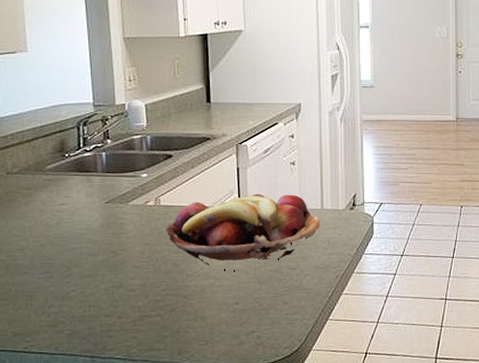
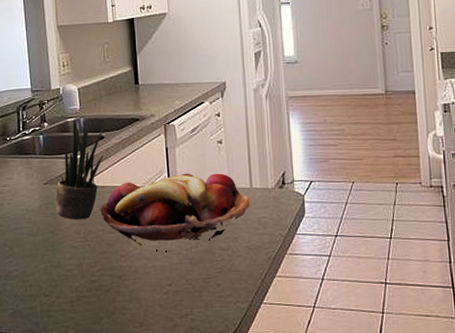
potted plant: none [118,137,171,240] -> present [55,119,104,220]

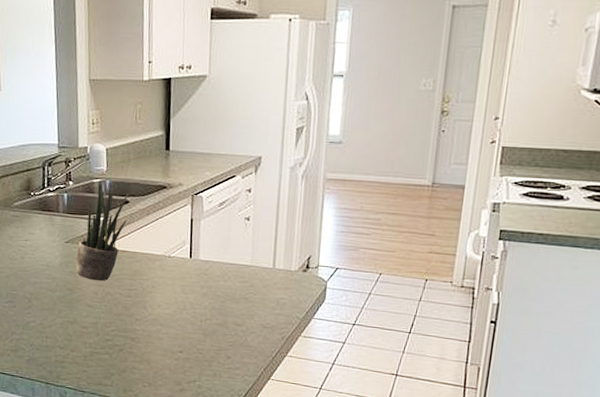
fruit basket: present [99,173,250,252] -> none [118,246,271,321]

